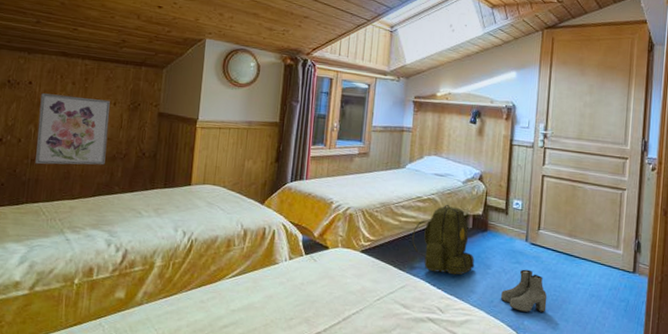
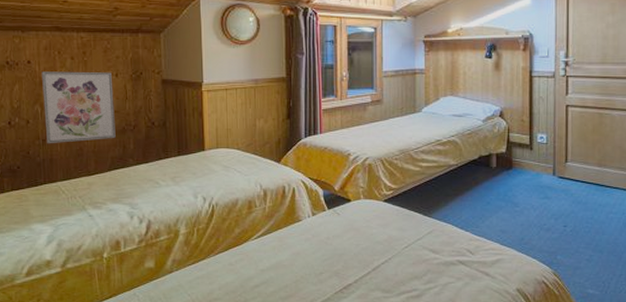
backpack: present [412,205,475,275] -> none [435,146,502,216]
boots: present [500,269,547,312] -> none [530,204,579,246]

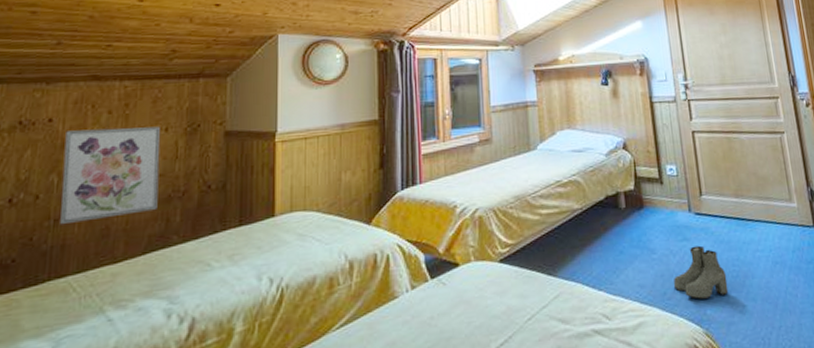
boots: none [530,204,579,246] -> present [673,245,729,299]

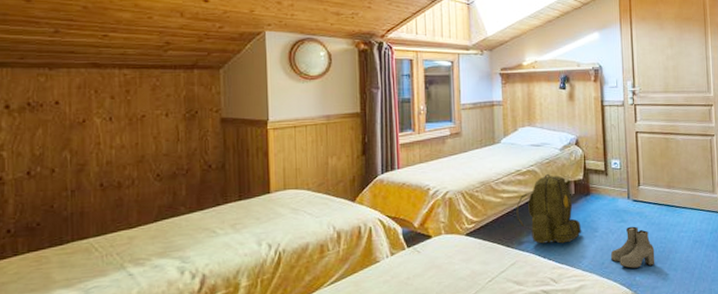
wall art: present [60,126,160,225] -> none [73,112,164,195]
backpack: none [557,185,637,270] -> present [516,174,582,244]

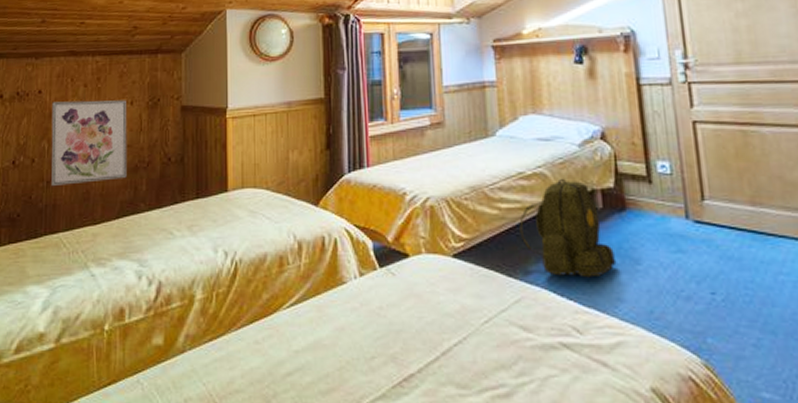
wall art: none [73,112,164,195] -> present [51,100,127,187]
boots: present [610,226,655,269] -> none [662,260,738,324]

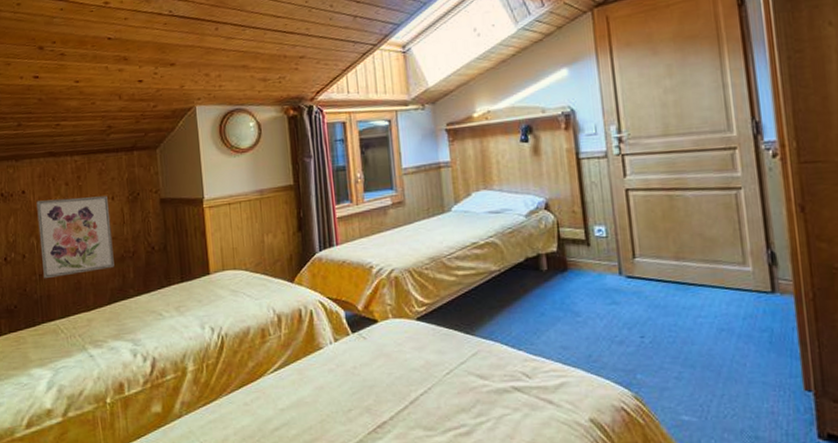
backpack: present [519,179,617,278] -> none [474,247,560,331]

